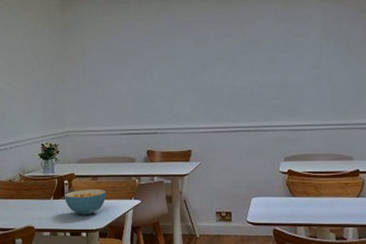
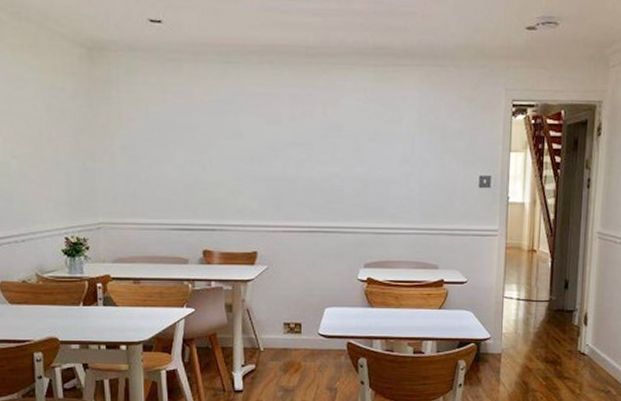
cereal bowl: present [65,189,107,216] -> none [98,294,152,326]

